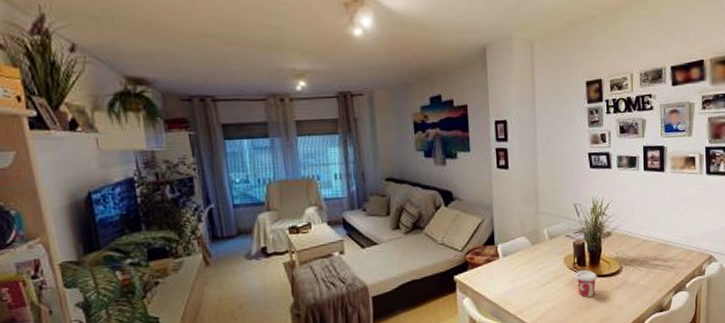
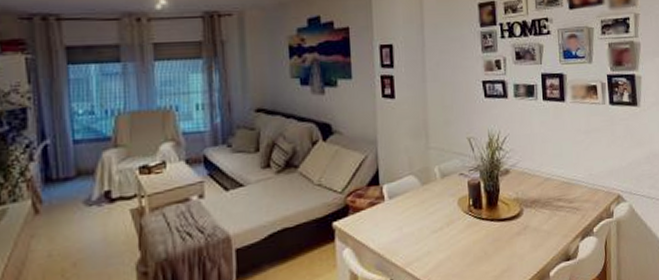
cup: present [575,269,598,298] -> none [471,213,496,246]

